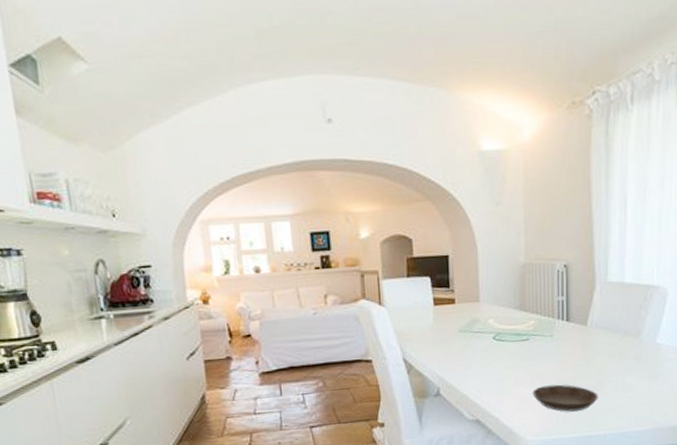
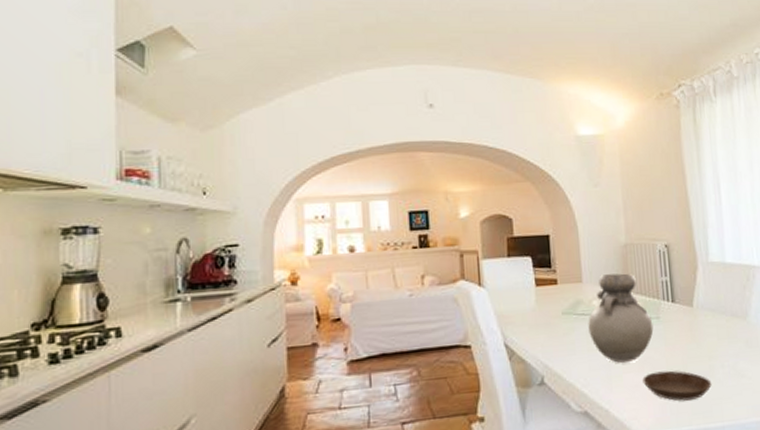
vase: none [483,293,546,377] -> present [588,273,654,363]

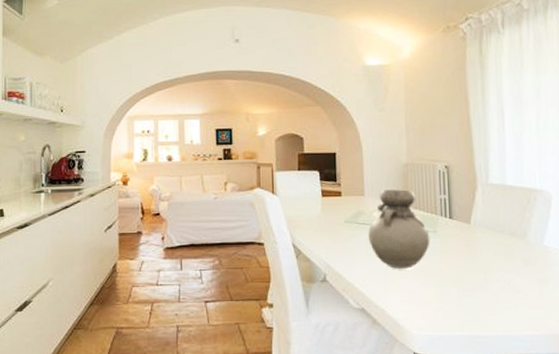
saucer: present [642,370,712,401] -> none [417,280,486,309]

